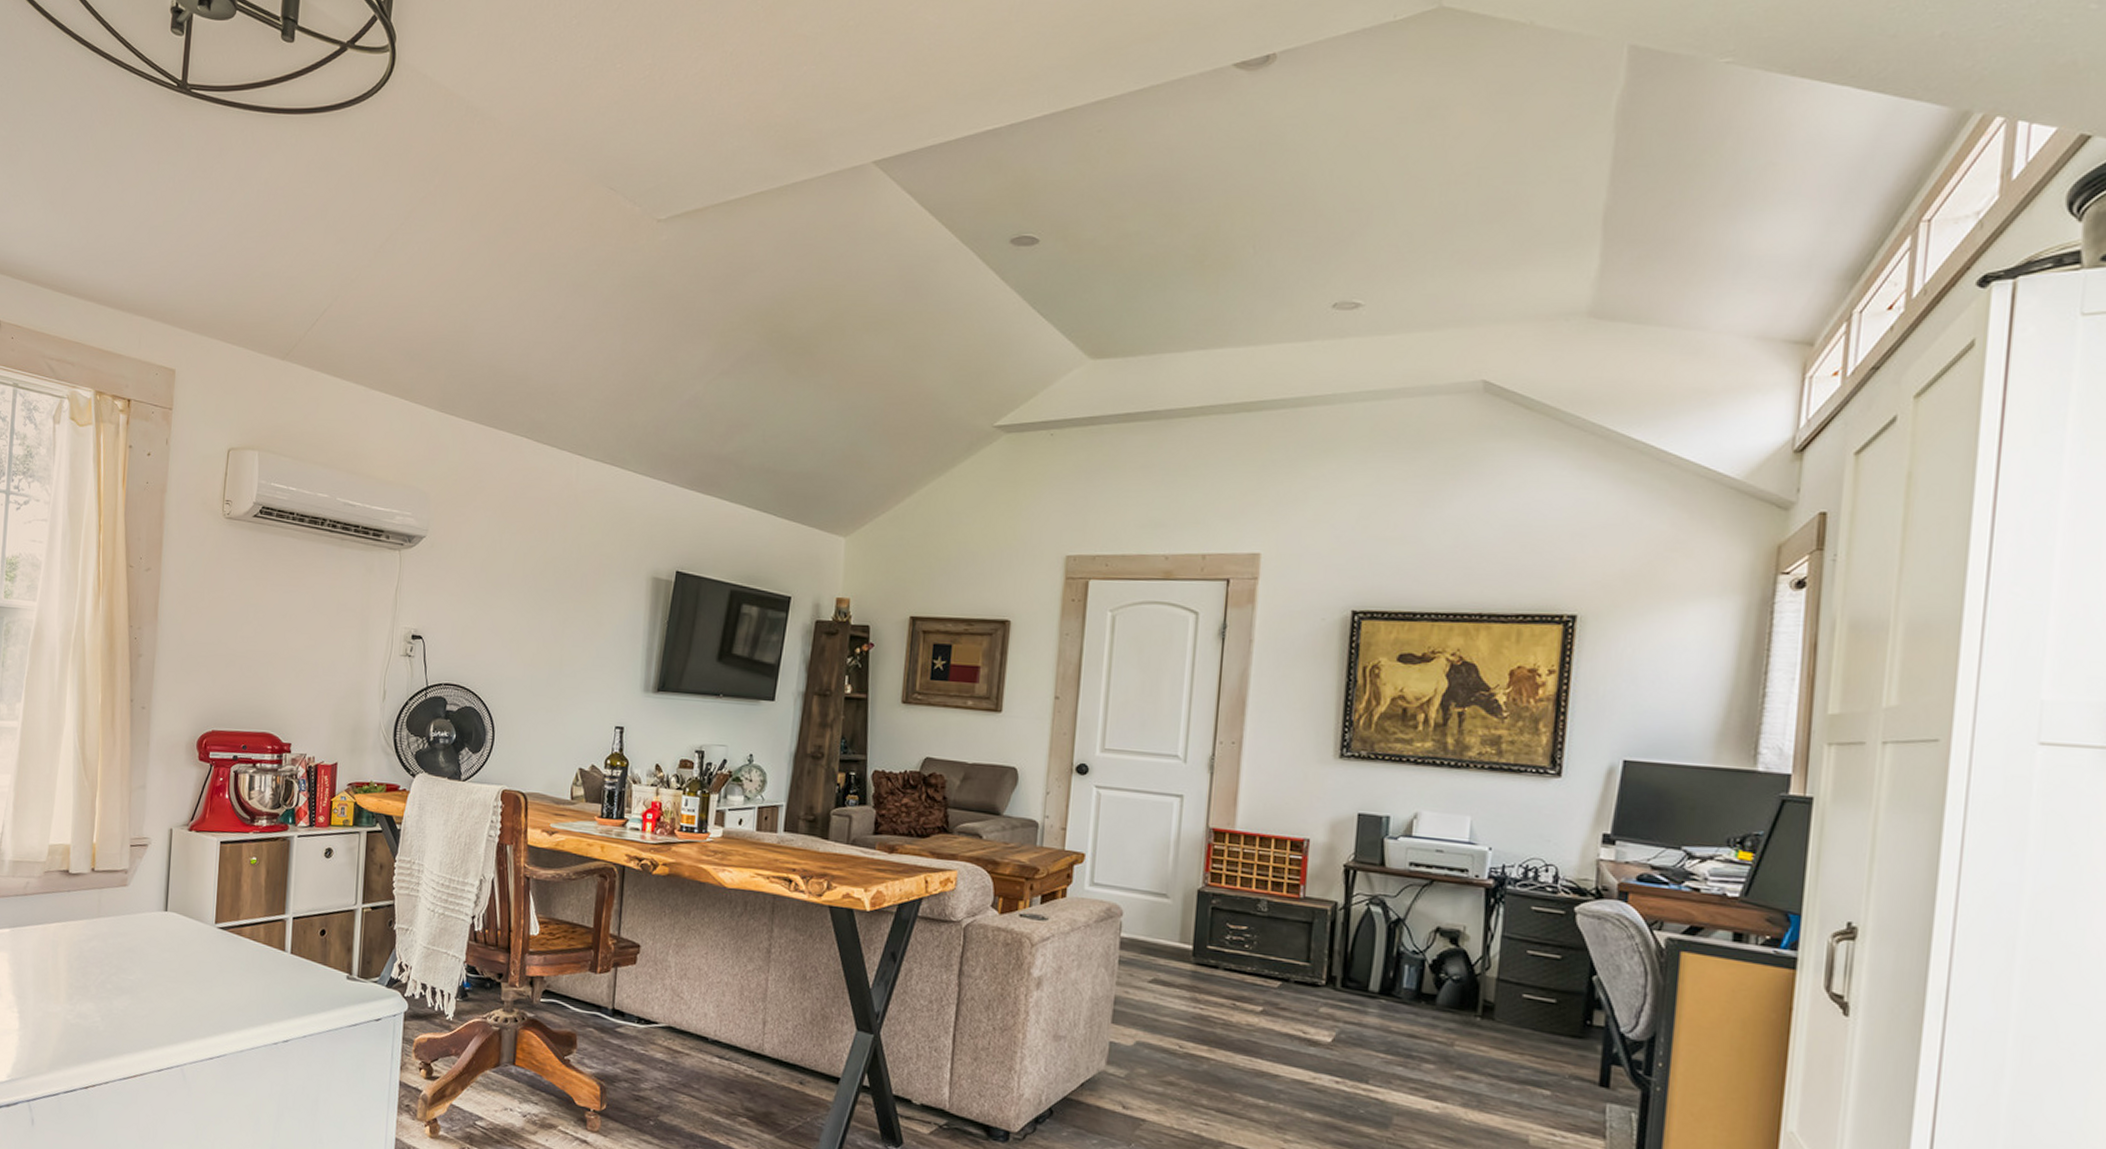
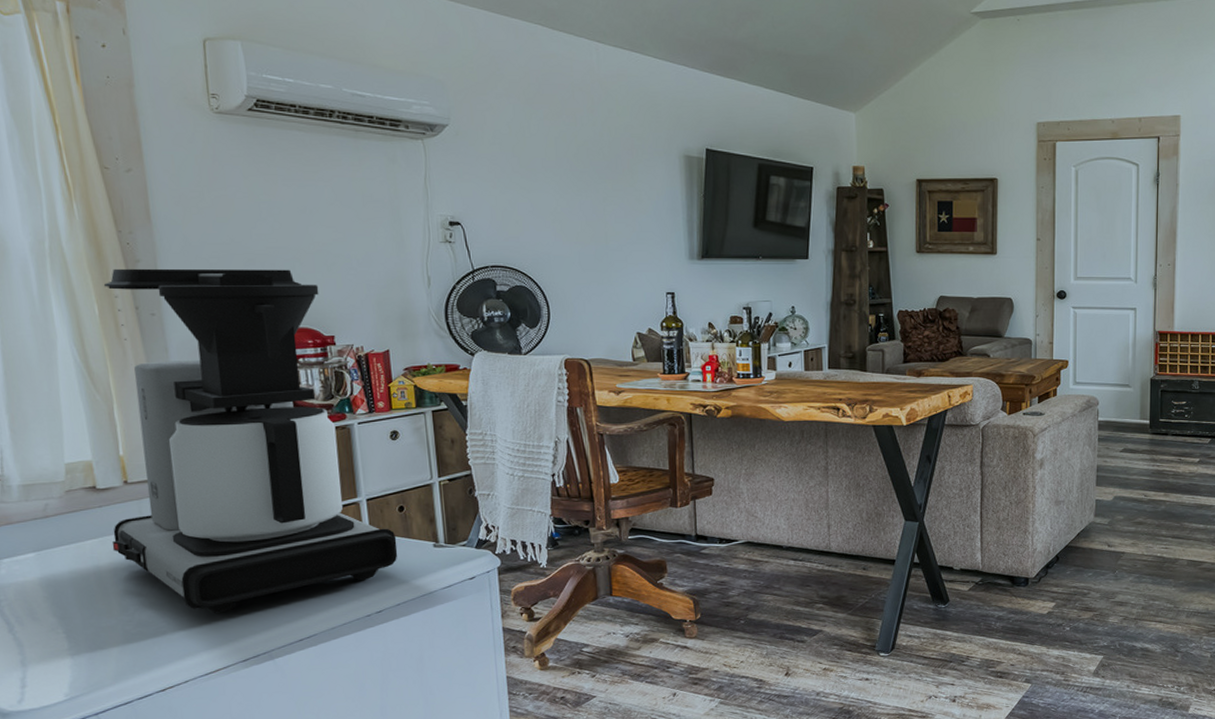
coffee maker: none [71,661,314,1016] -> present [103,268,398,613]

